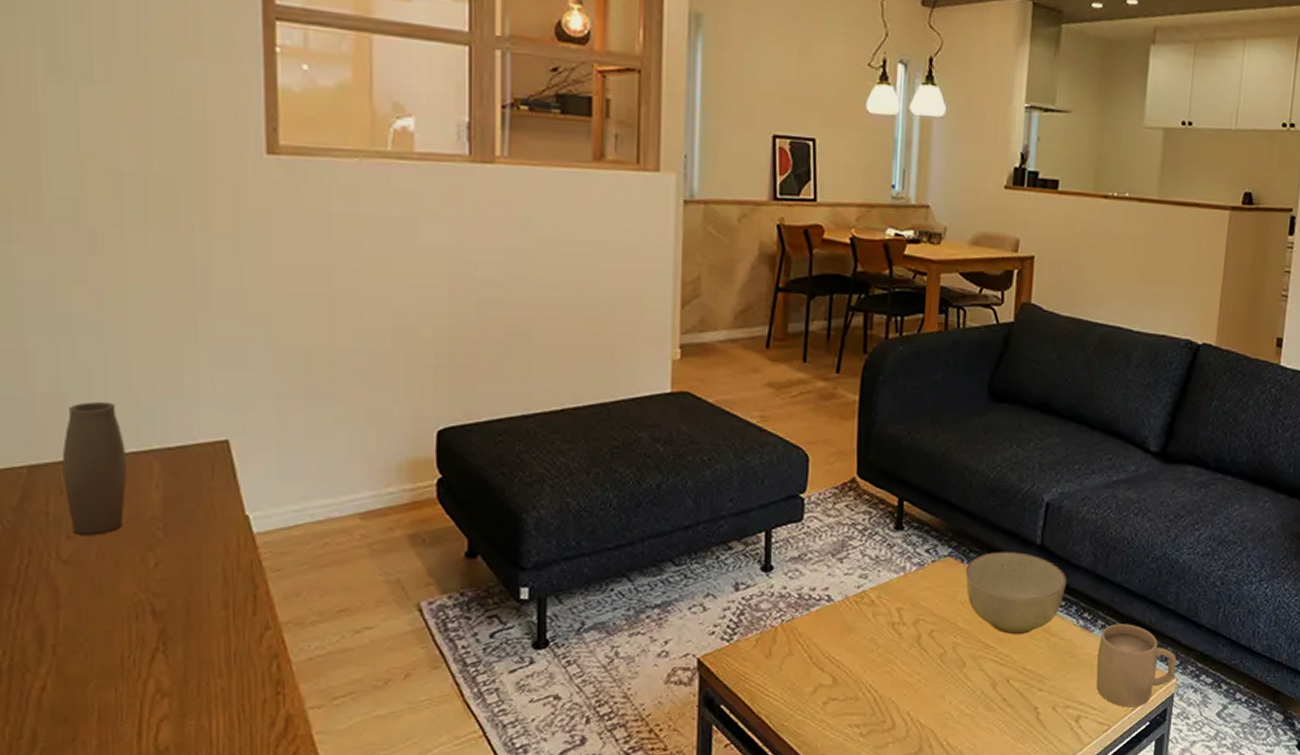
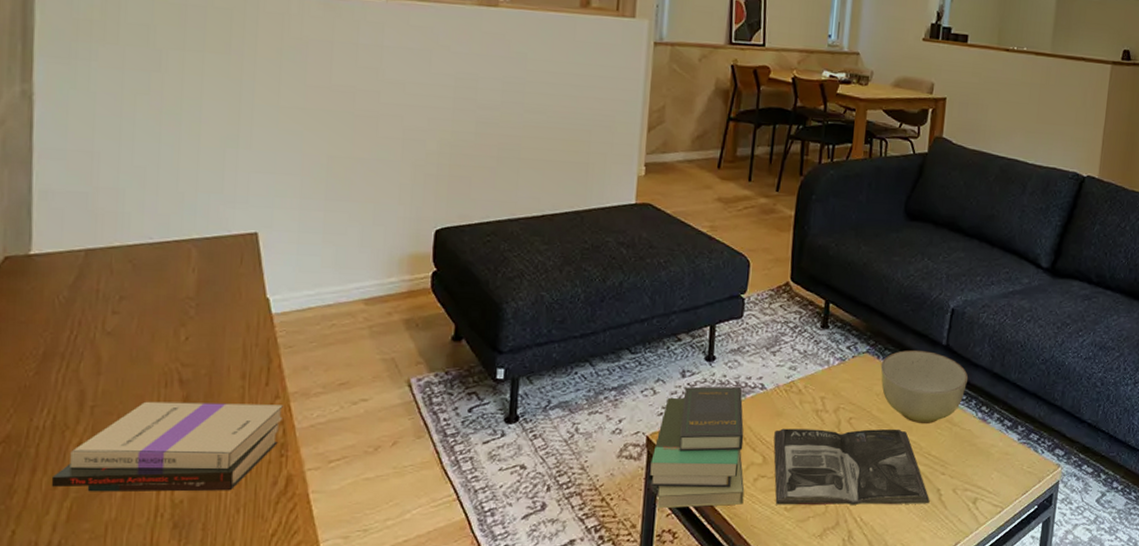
books: none [14,636,275,741] -> present [51,401,283,492]
vase: present [62,402,127,536] -> none [114,196,170,312]
books: none [703,599,813,739] -> present [650,386,745,509]
magazine: none [844,641,1026,731] -> present [773,428,930,505]
mug: present [1096,624,1177,708] -> none [991,417,1062,492]

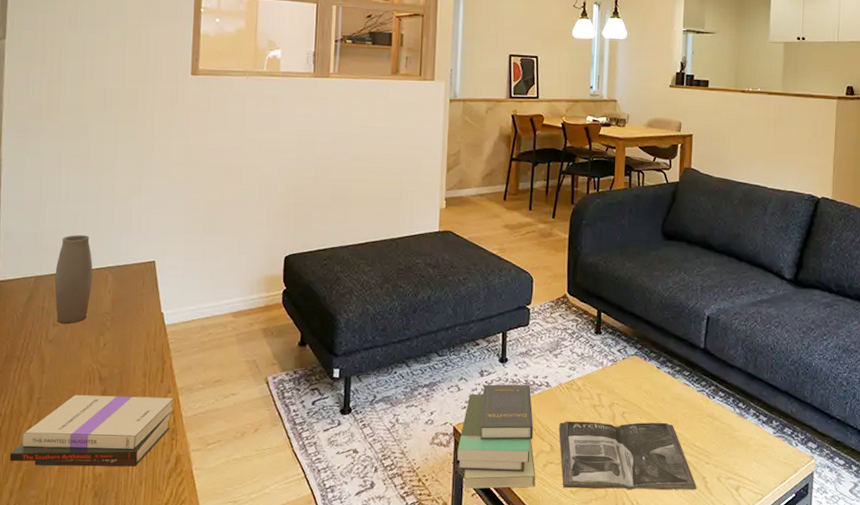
vase: none [114,196,170,312] -> present [54,235,93,324]
bowl: present [880,349,969,424] -> none [647,352,726,419]

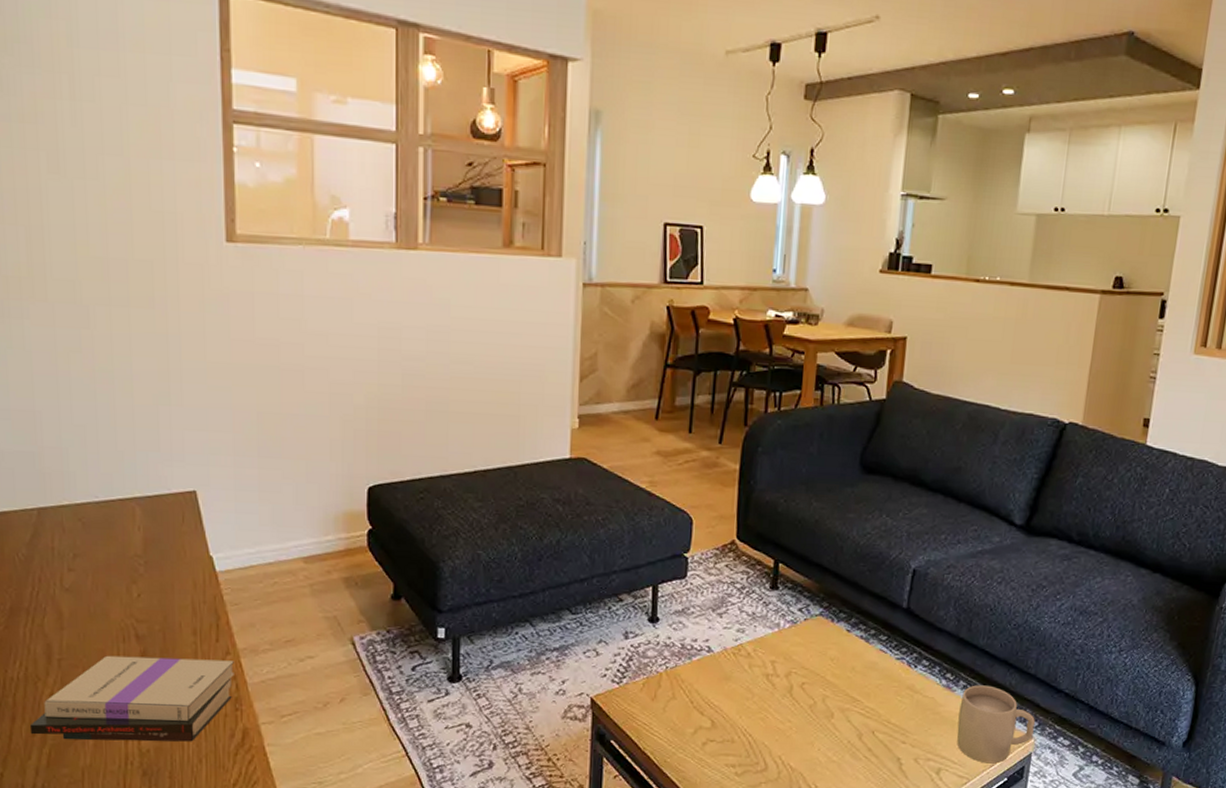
vase: present [54,235,93,324] -> none [64,455,115,569]
books: present [457,384,536,489] -> none [596,648,693,771]
magazine: present [559,421,697,490] -> none [722,692,889,773]
mug: none [750,413,814,481] -> present [957,685,1035,764]

